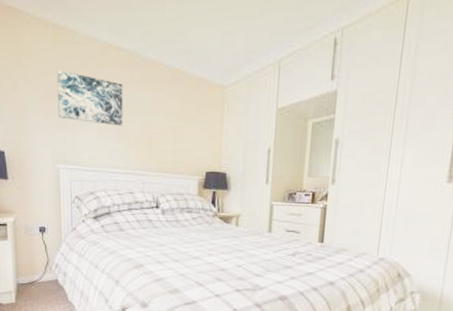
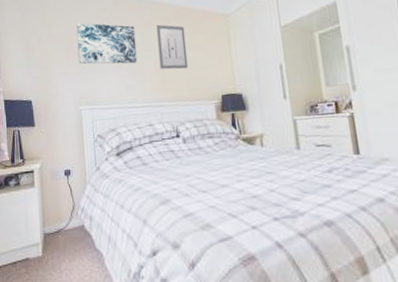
wall art: none [146,86,177,140] -> present [156,24,189,70]

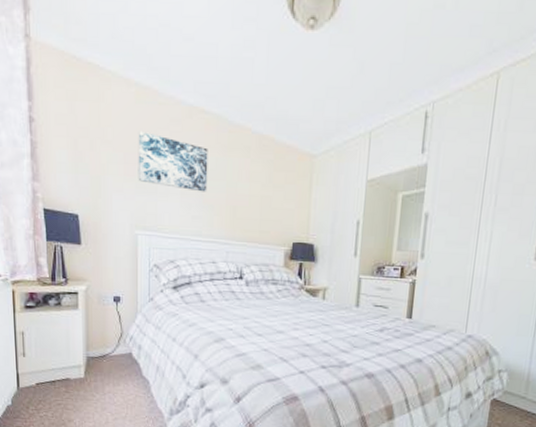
wall art: present [156,24,189,70] -> none [231,152,265,208]

